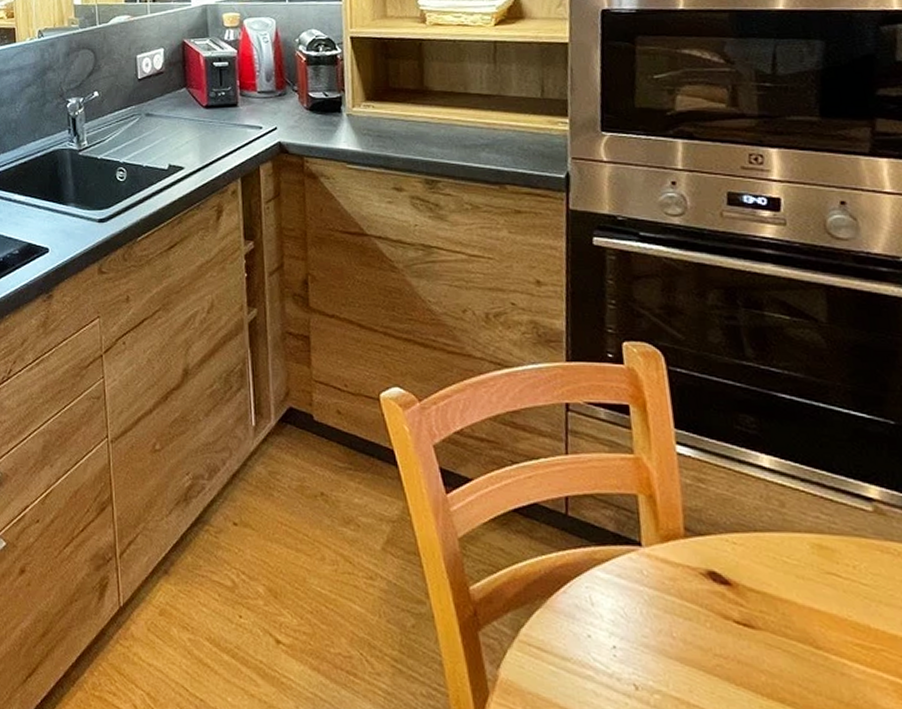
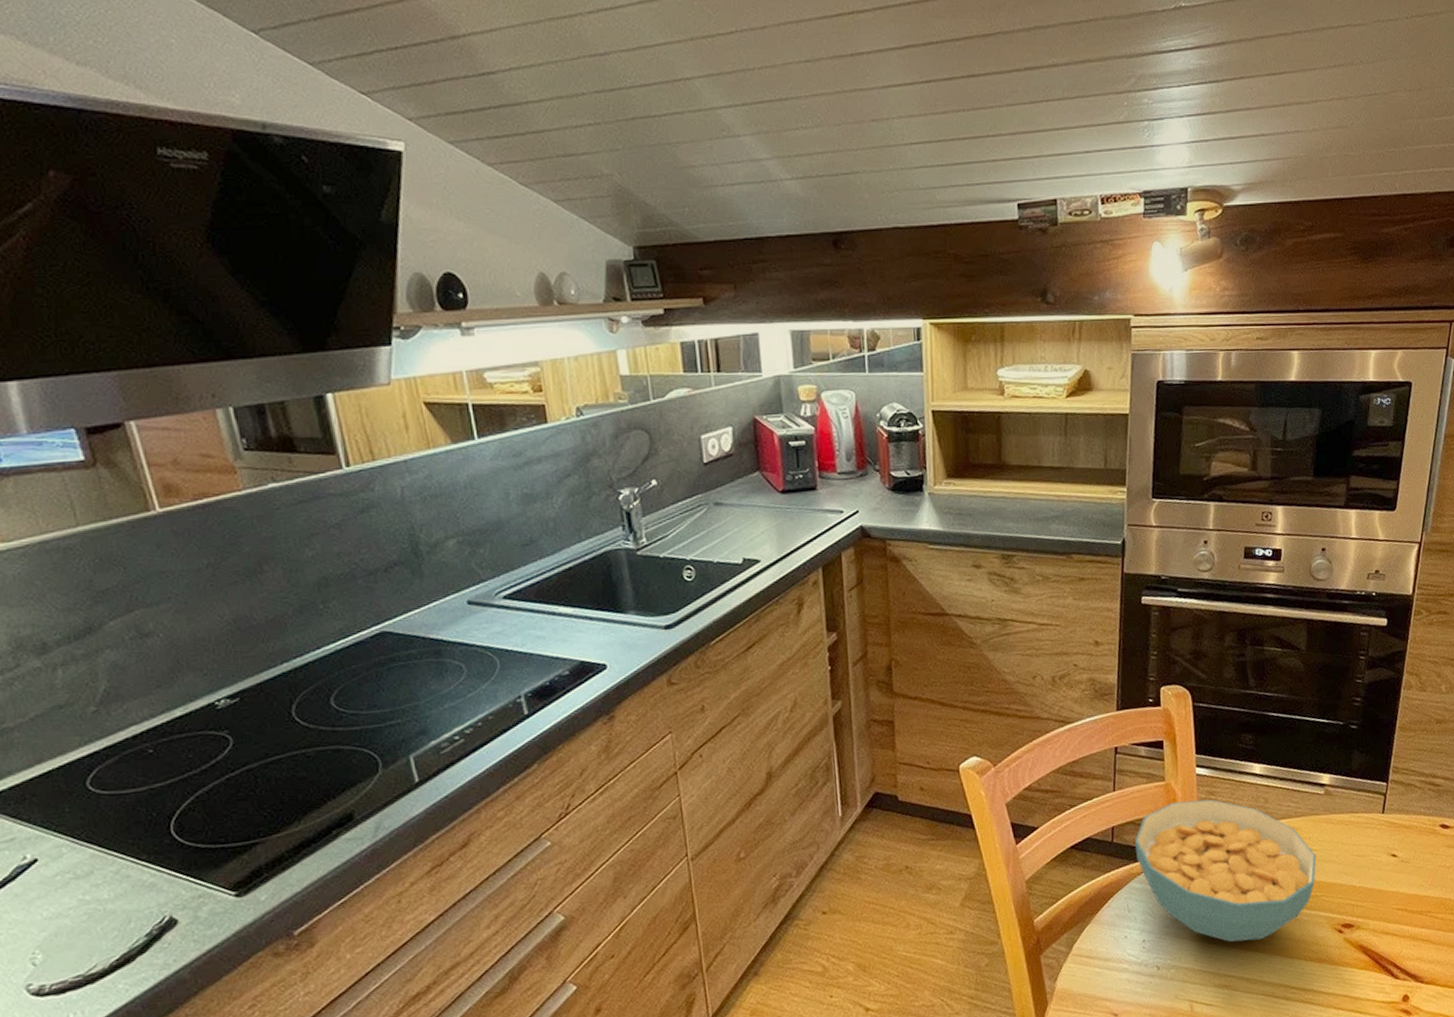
cereal bowl: none [597,481,869,688] -> present [1135,799,1317,942]

